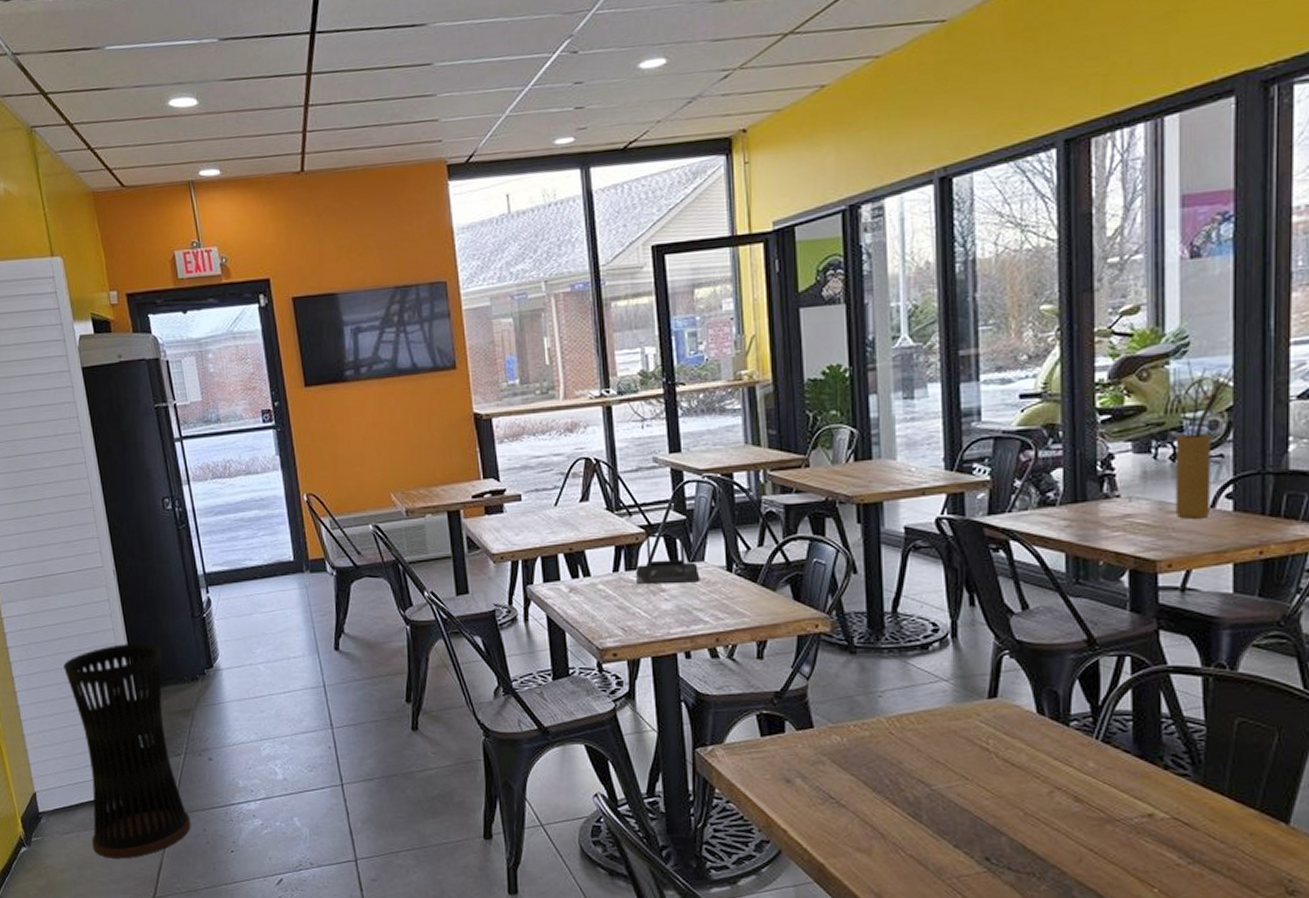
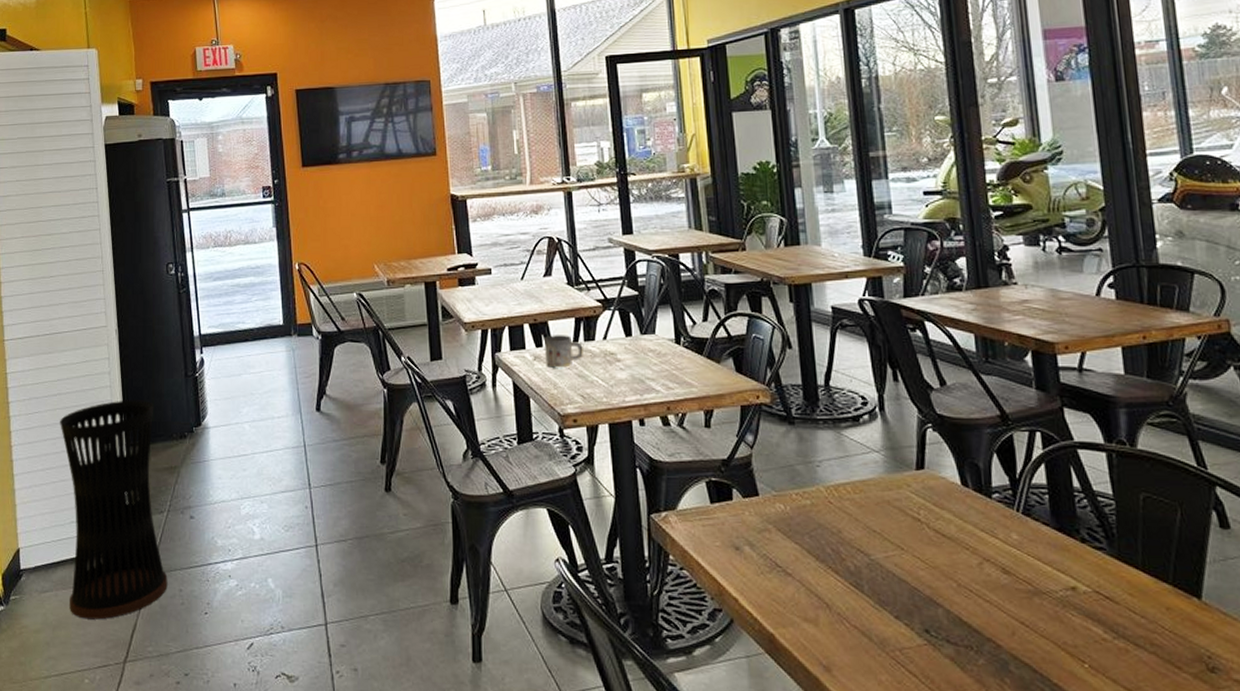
mug: none [581,564,624,600] -> present [545,335,583,368]
napkin holder: present [636,534,700,585] -> none [594,309,652,355]
vase: present [1168,359,1239,519] -> none [1048,165,1107,305]

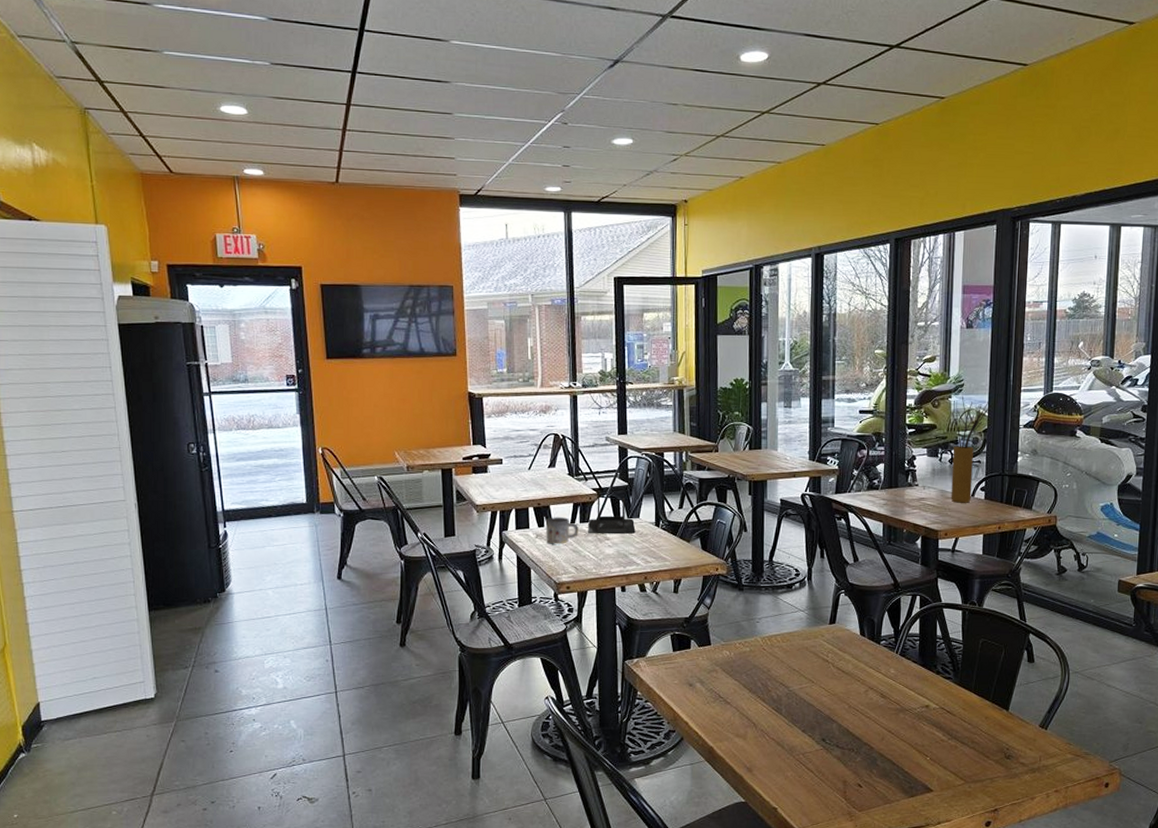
umbrella stand: present [60,400,168,620] -> none [78,568,193,761]
napkin holder: none [594,309,652,355] -> present [588,497,636,535]
vase: none [1048,165,1107,305] -> present [950,395,992,503]

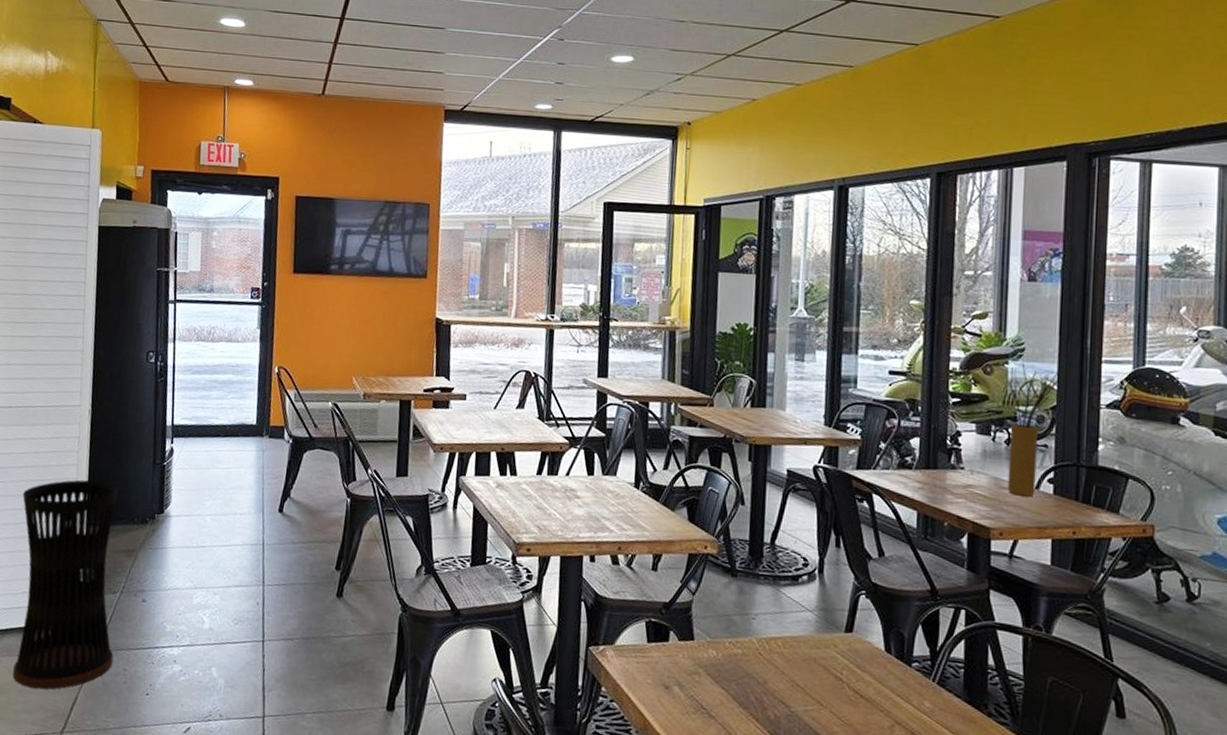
umbrella stand: none [78,568,193,761] -> present [13,479,119,689]
mug: present [546,517,579,544] -> none [507,465,545,498]
napkin holder: present [588,497,636,535] -> none [556,448,611,494]

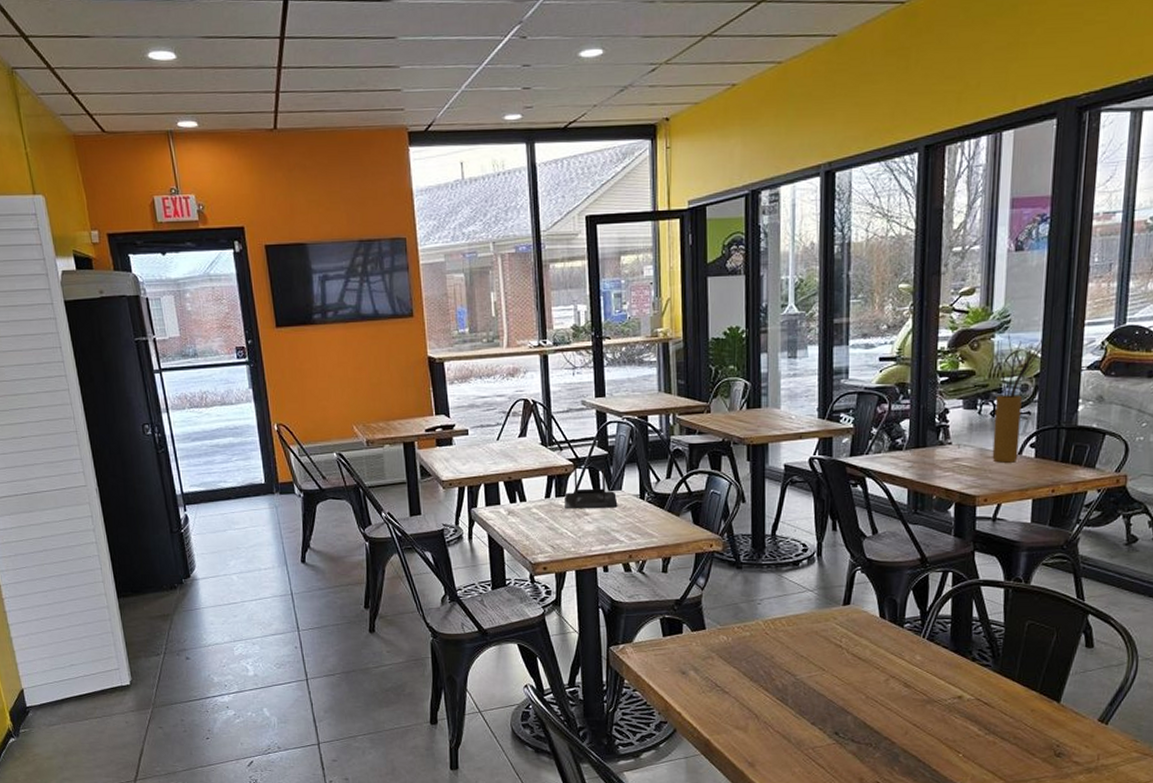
umbrella stand: present [13,479,119,689] -> none [49,555,170,747]
napkin holder: none [556,448,611,494] -> present [565,467,618,509]

